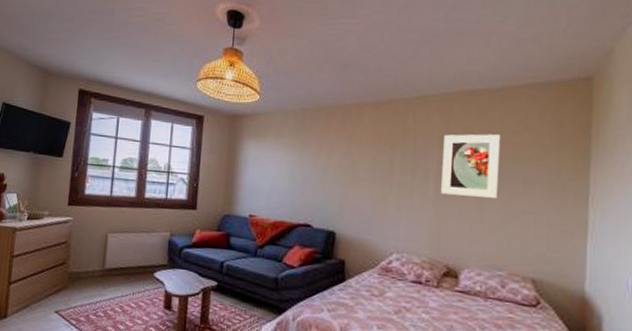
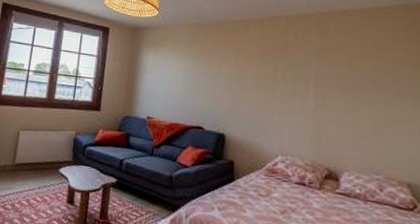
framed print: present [441,134,501,198] -> none [320,48,372,107]

